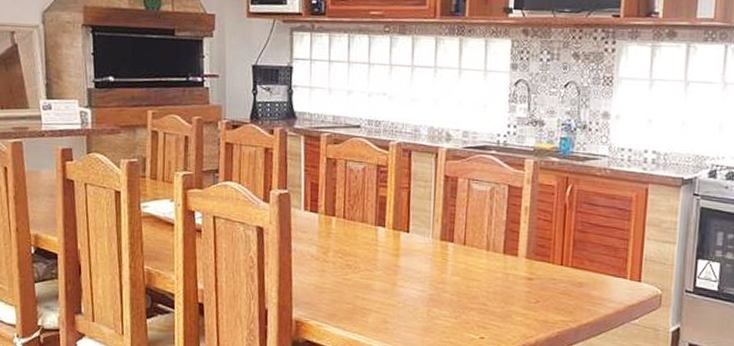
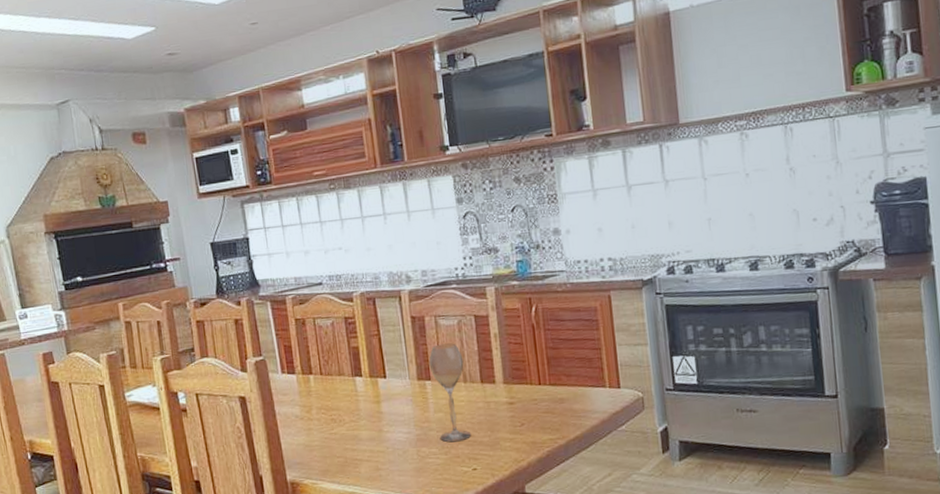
wineglass: none [452,208,490,308] -> present [428,343,472,443]

